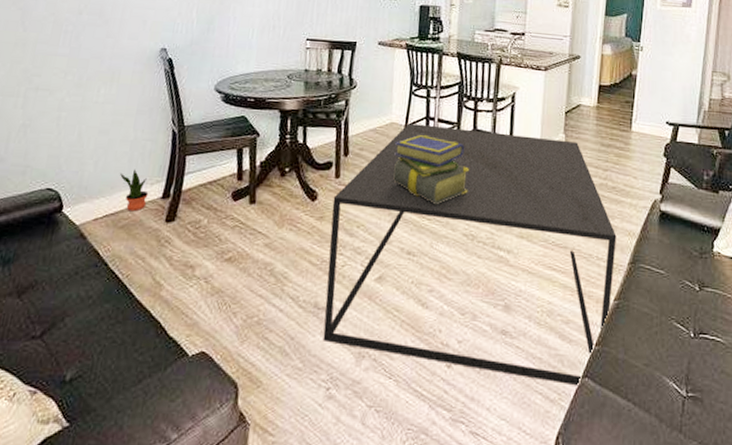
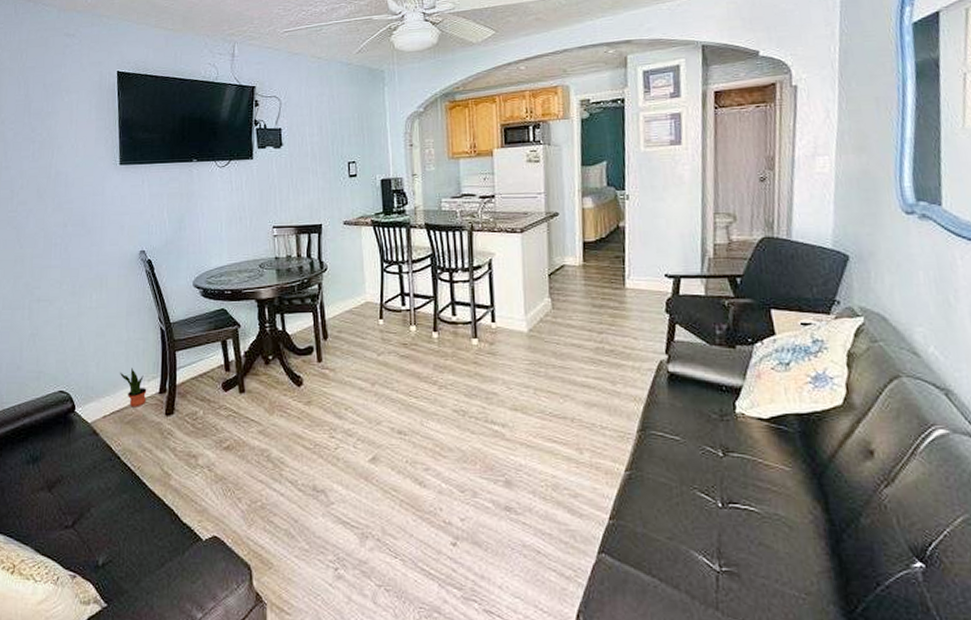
coffee table: present [322,123,617,386] -> none [318,301,622,562]
stack of books: present [392,134,470,205] -> none [372,311,454,382]

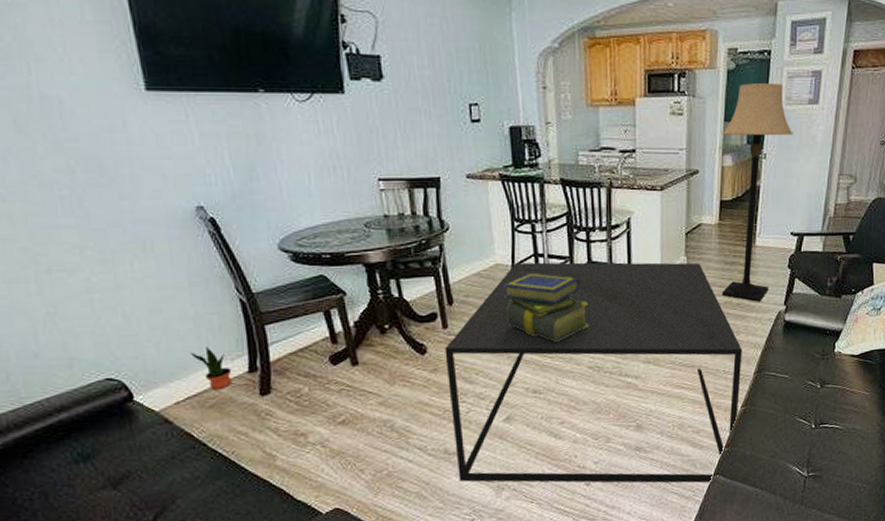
coffee table: none [318,301,622,562] -> present [444,262,742,483]
stack of books: none [372,311,454,382] -> present [502,272,589,343]
lamp: none [580,128,657,349] -> present [722,83,793,302]

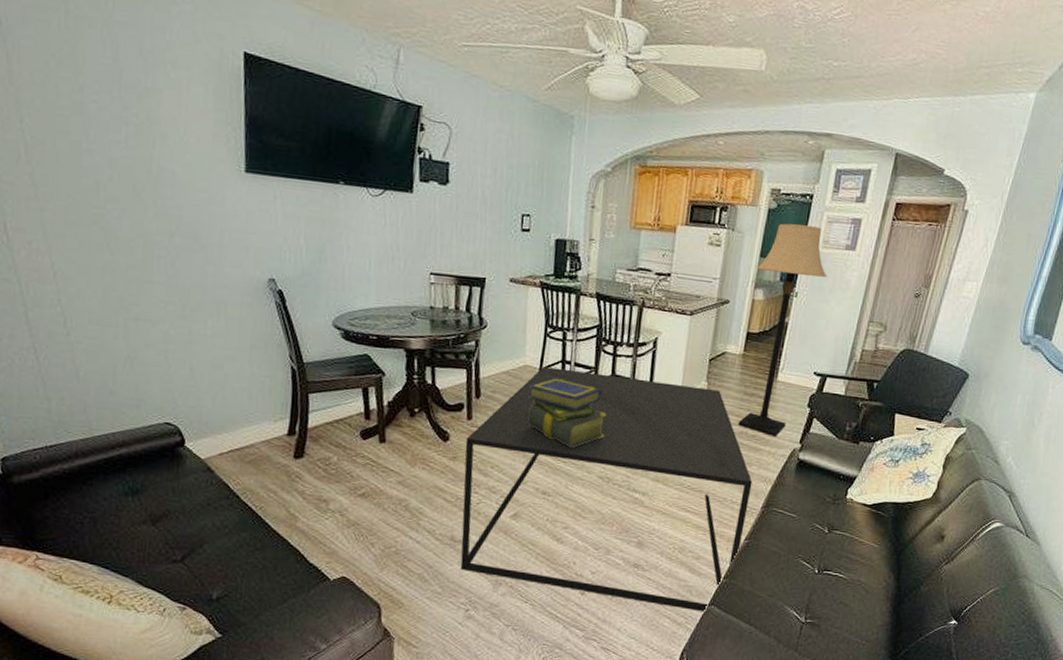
potted plant: present [191,346,232,390] -> none [241,406,273,448]

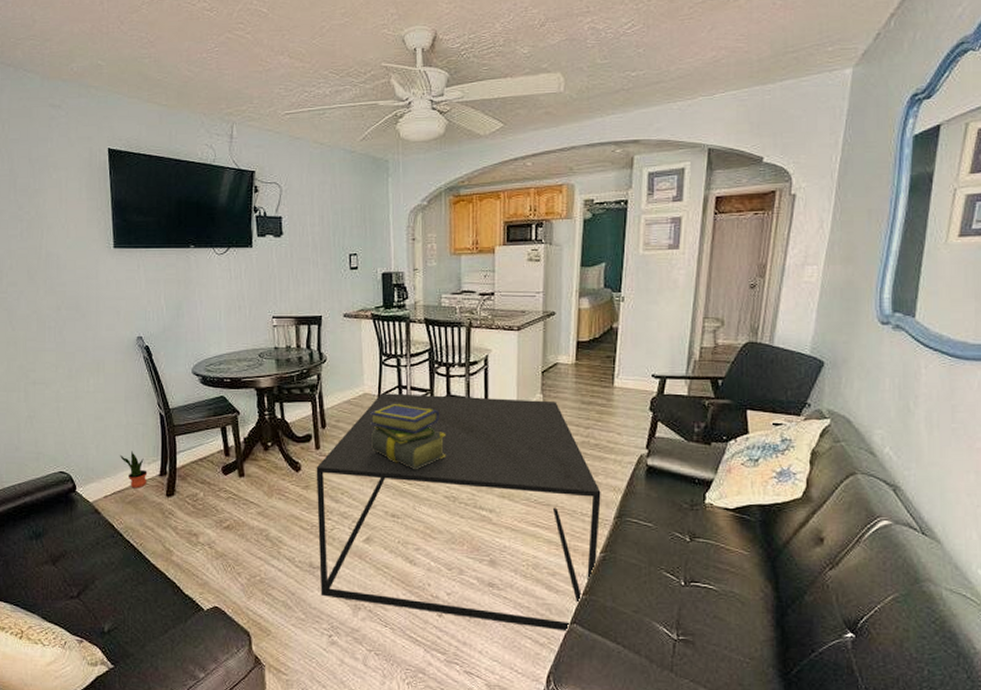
potted plant: none [241,406,273,448] -> present [120,451,148,489]
lamp: present [738,223,827,437] -> none [578,231,653,444]

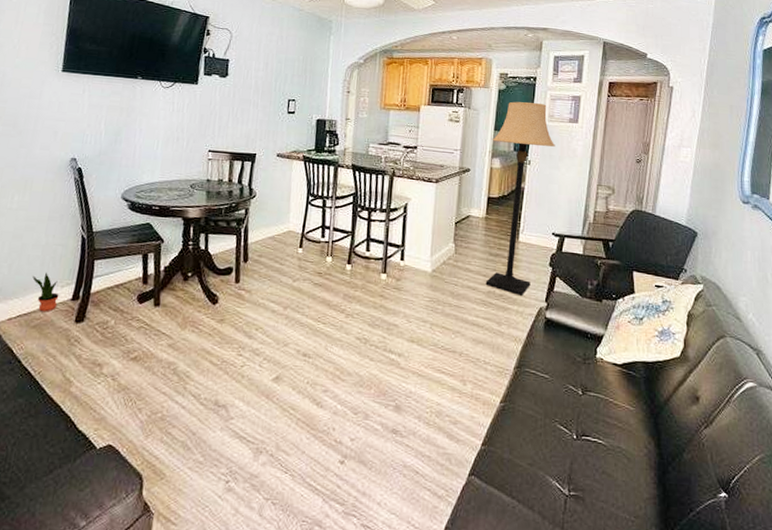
coffee table: present [316,393,601,632] -> none [222,232,503,484]
stack of books: present [369,403,447,470] -> none [289,242,363,310]
lamp: none [578,231,653,444] -> present [485,101,555,296]

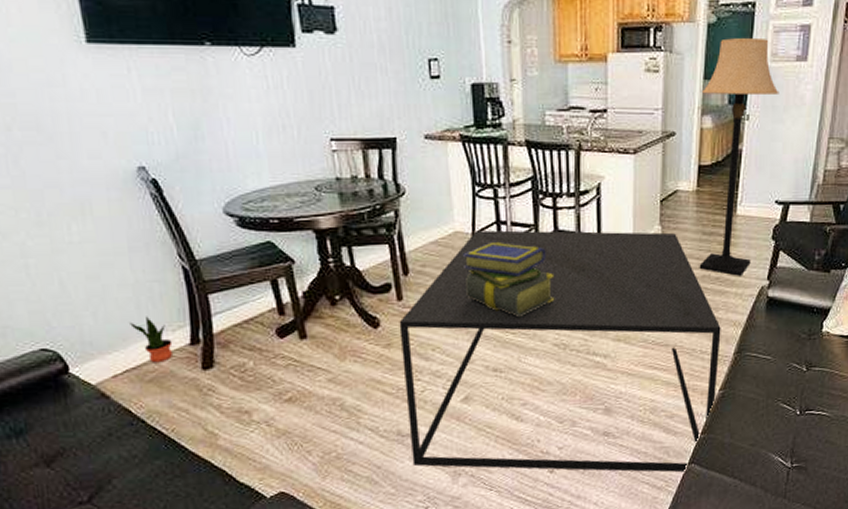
coffee table: none [222,232,503,484] -> present [399,230,721,473]
stack of books: none [289,242,363,310] -> present [462,241,555,318]

